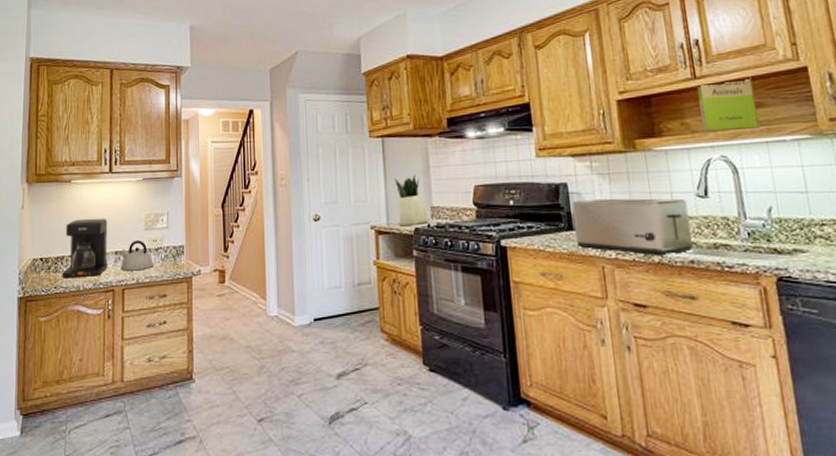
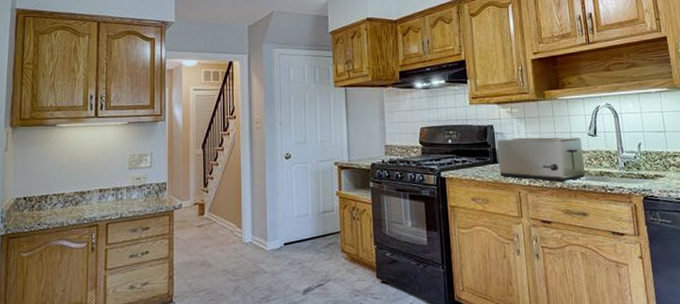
coffee maker: present [62,218,108,277] -> none [46,159,93,215]
kettle: present [119,240,153,271] -> none [103,179,137,207]
planter: present [394,174,430,227] -> none [355,118,384,162]
book: present [697,76,759,131] -> none [590,43,633,85]

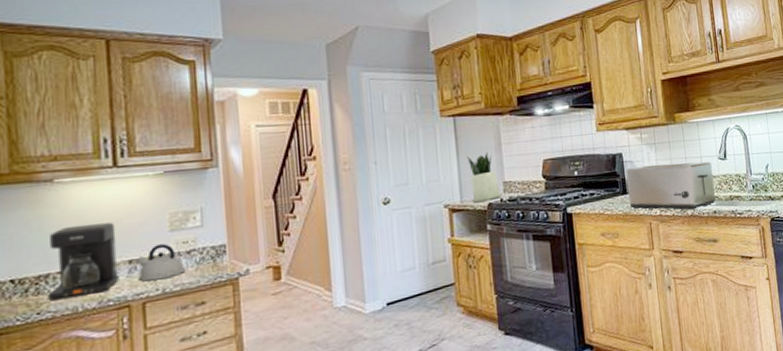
coffee maker: none [46,159,93,215] -> present [47,223,119,300]
kettle: none [103,179,137,207] -> present [135,244,185,282]
planter: none [355,118,384,162] -> present [467,152,503,203]

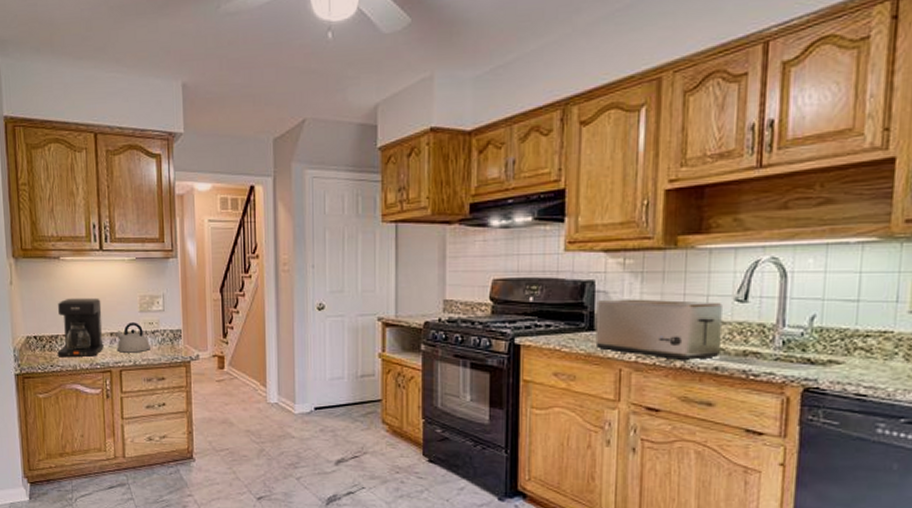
planter: present [467,152,503,203] -> none [406,265,442,320]

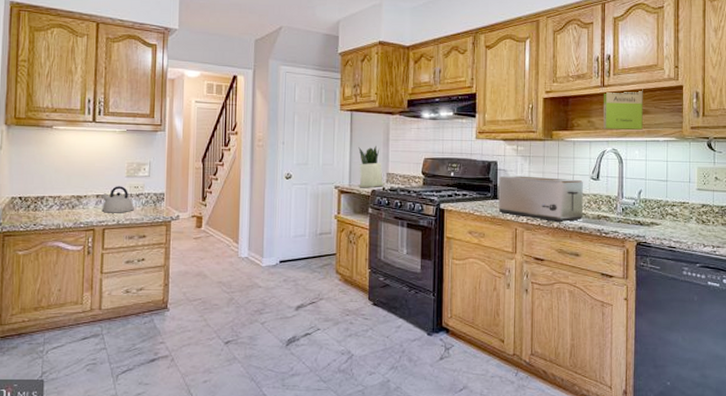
coffee maker: present [57,298,104,357] -> none [41,163,90,216]
planter: none [406,265,442,320] -> present [358,145,385,188]
book: none [758,167,827,229] -> present [603,89,643,130]

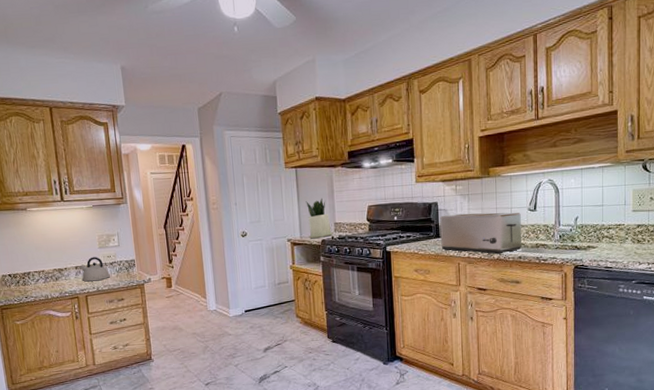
book: present [603,89,643,130] -> none [538,117,578,161]

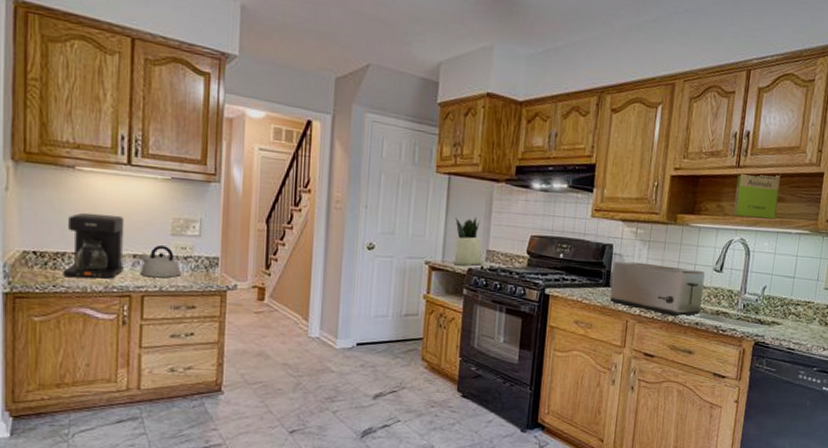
coffee maker: none [28,240,70,289] -> present [63,212,125,279]
book: none [538,117,578,161] -> present [733,173,781,219]

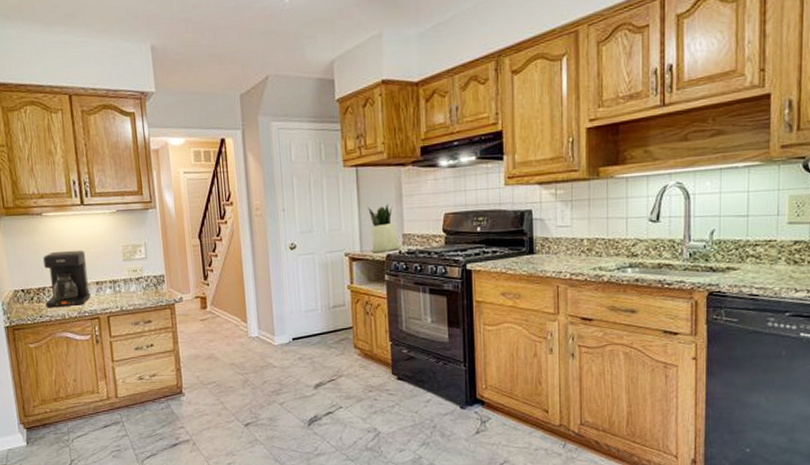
kettle: present [138,245,181,278] -> none [100,271,136,300]
toaster: present [609,261,705,317] -> none [534,223,639,276]
book: present [733,173,781,219] -> none [664,103,717,159]

